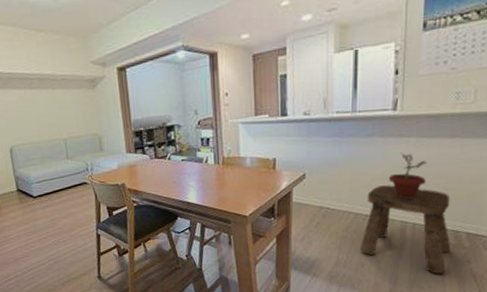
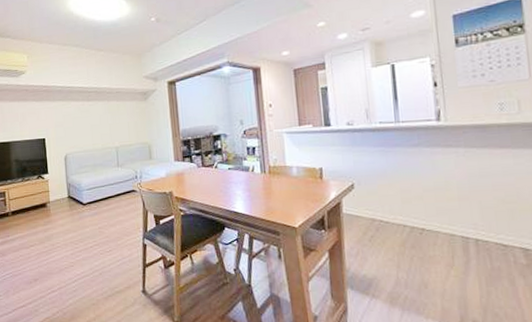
stool: present [361,185,451,274] -> none [421,197,523,299]
potted plant: present [389,152,427,198] -> none [442,163,482,211]

